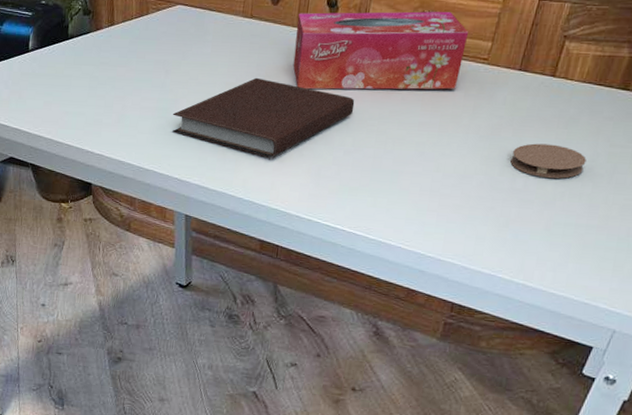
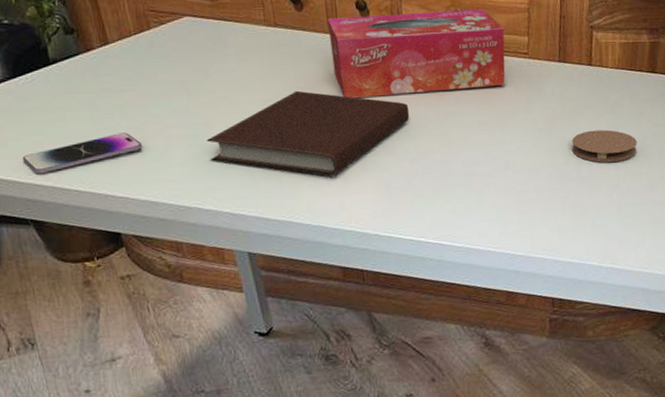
smartphone: none [34,100,123,128] -> present [22,132,143,174]

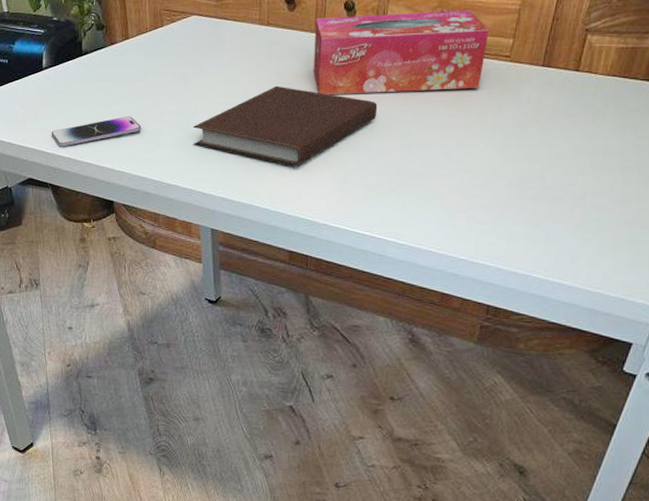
coaster: present [572,129,637,162] -> none [538,139,615,174]

